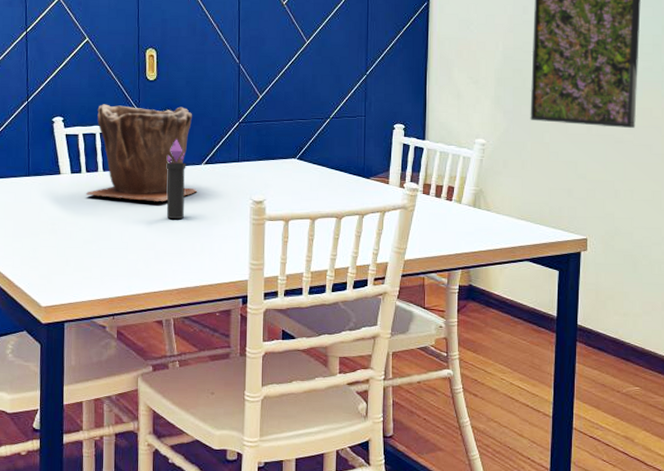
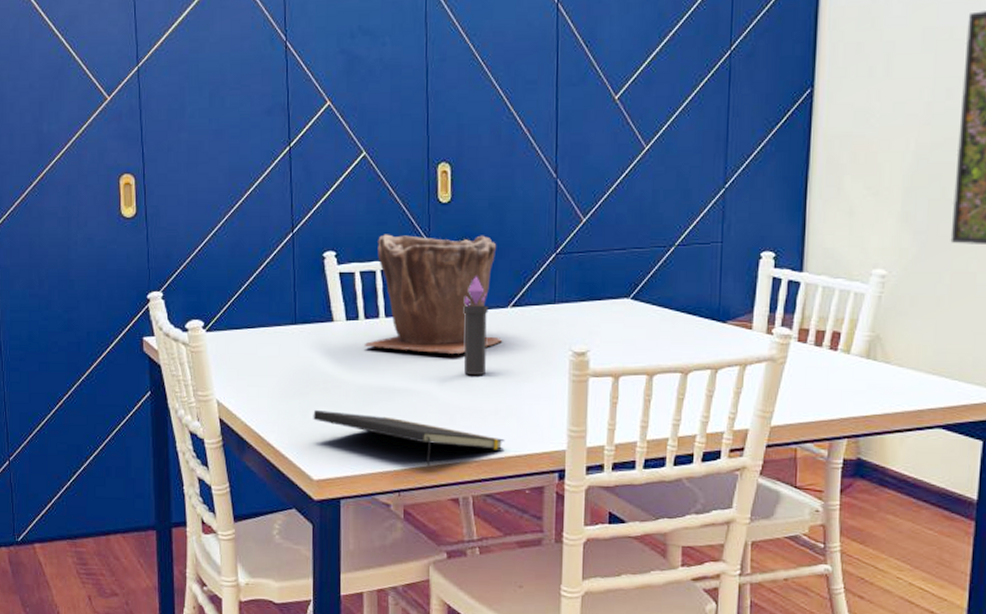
notepad: none [42,248,199,295] -> present [313,410,505,467]

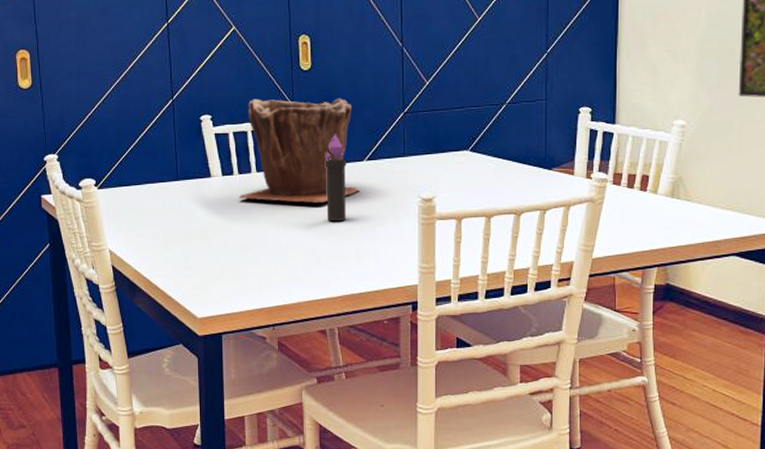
notepad: present [313,410,505,467] -> none [195,256,365,303]

